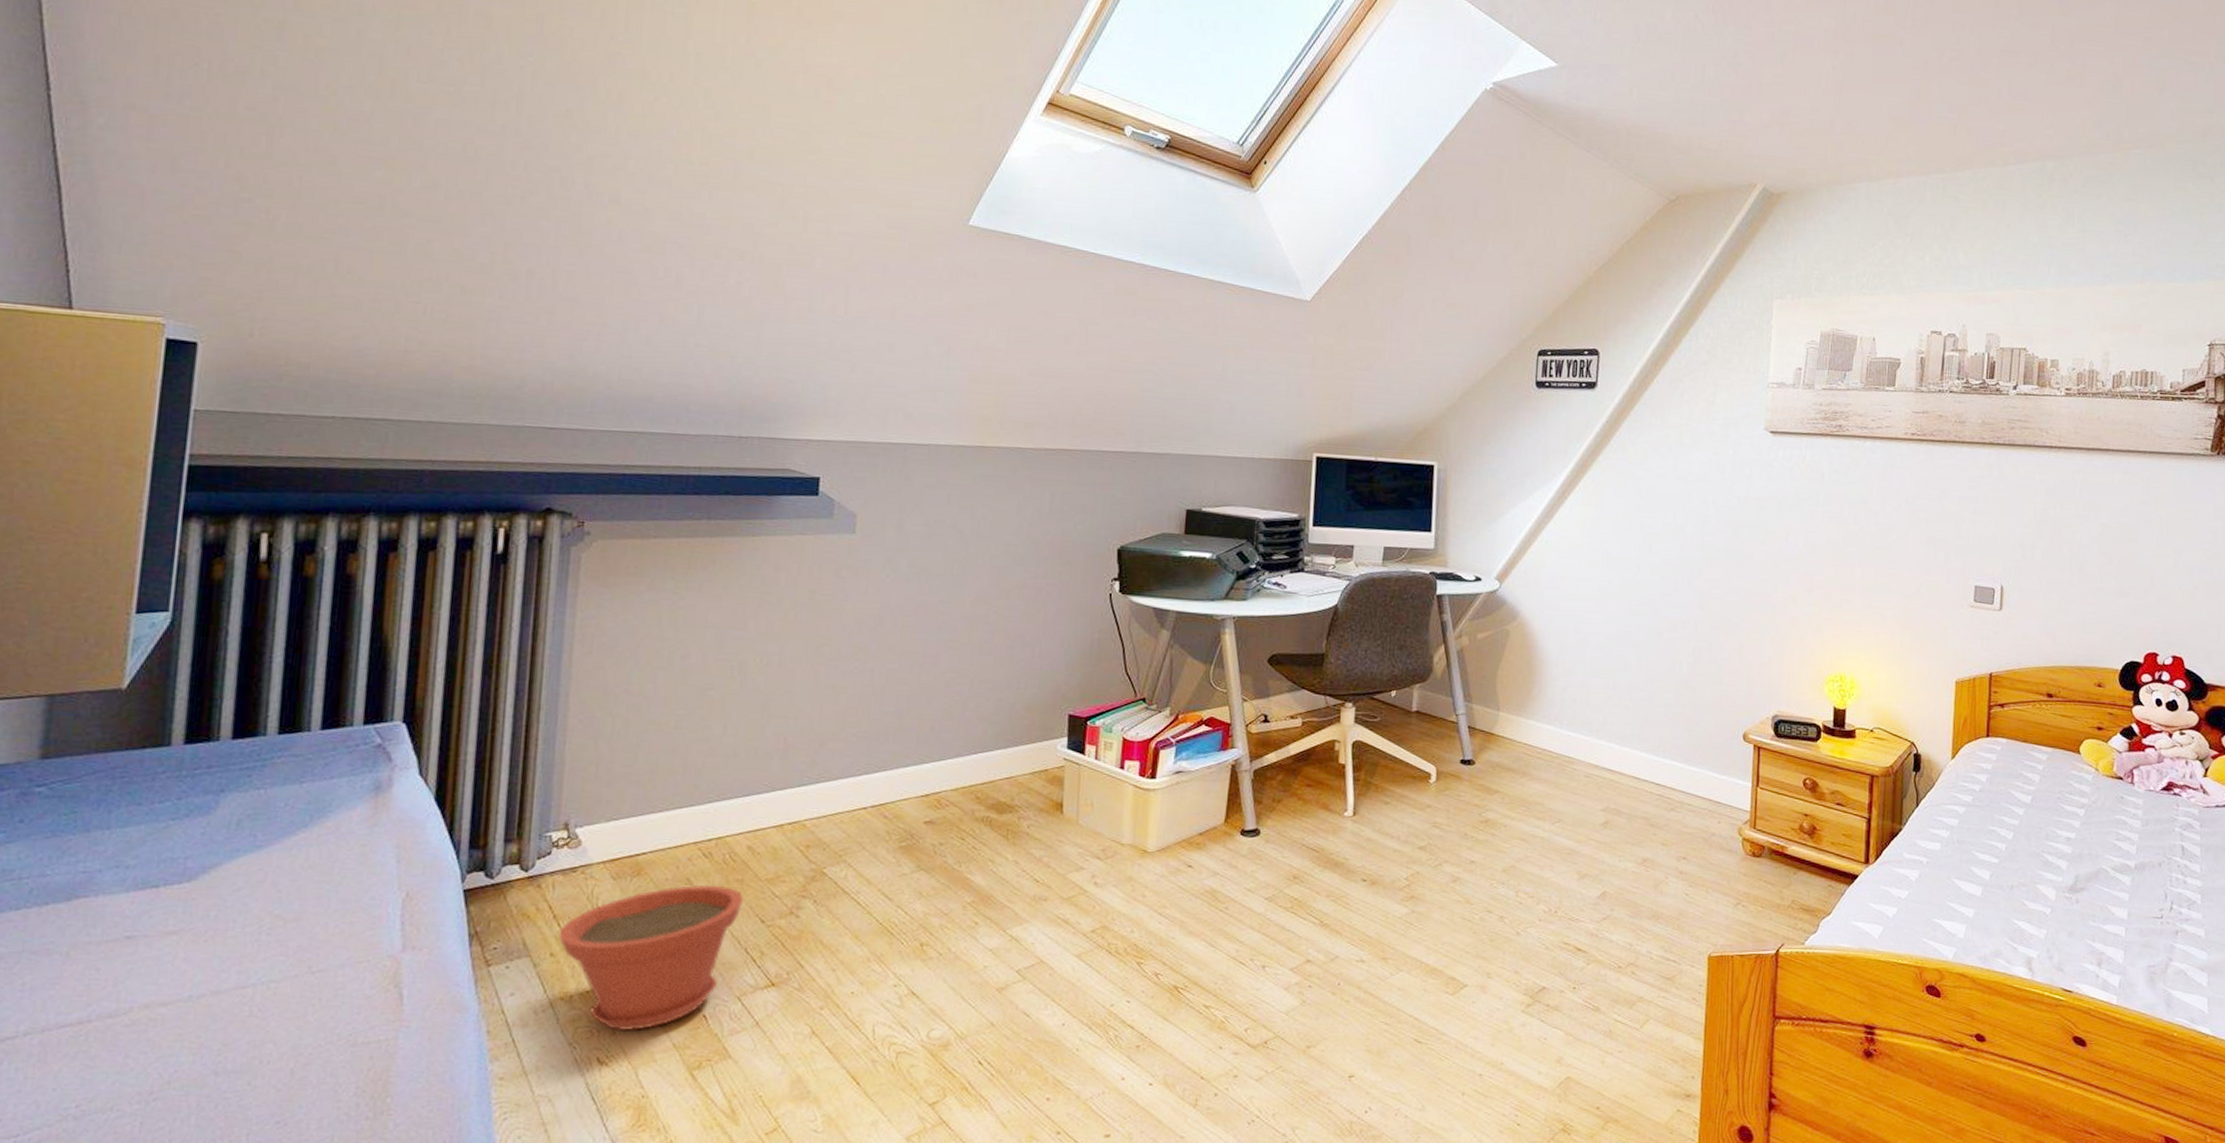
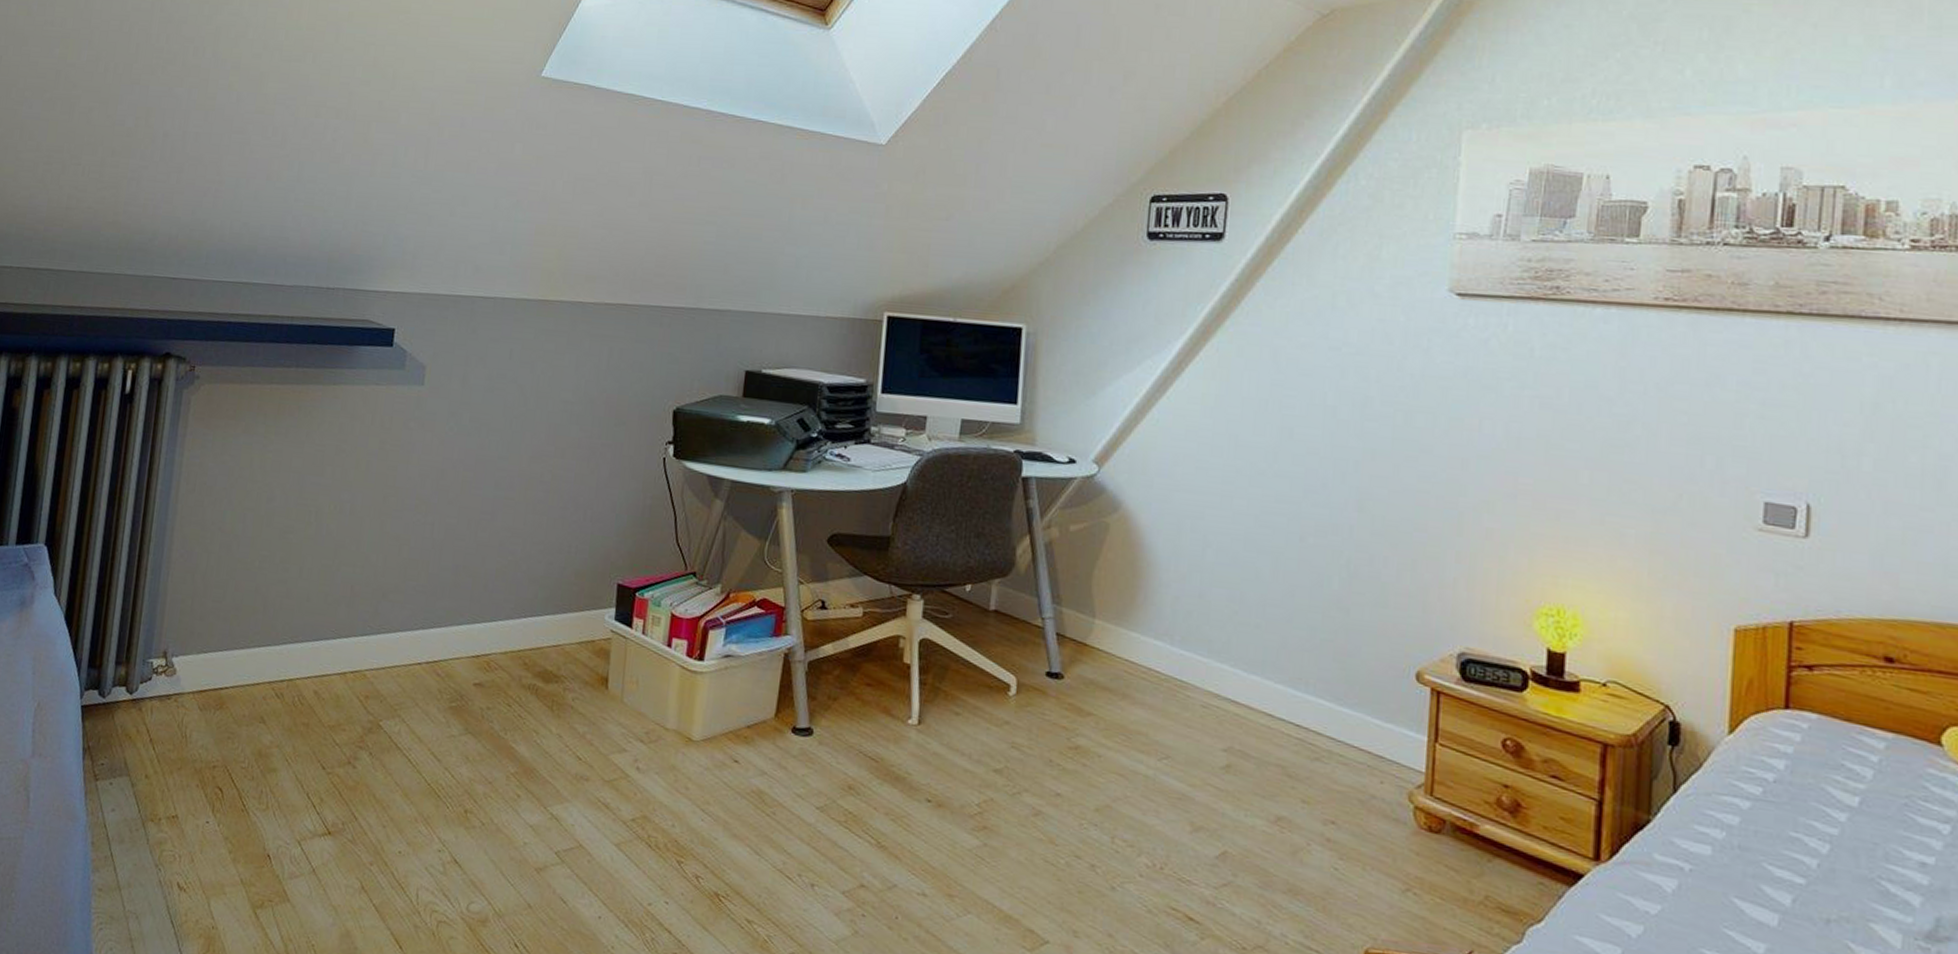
plant pot: present [558,885,744,1032] -> none [152,724,309,861]

